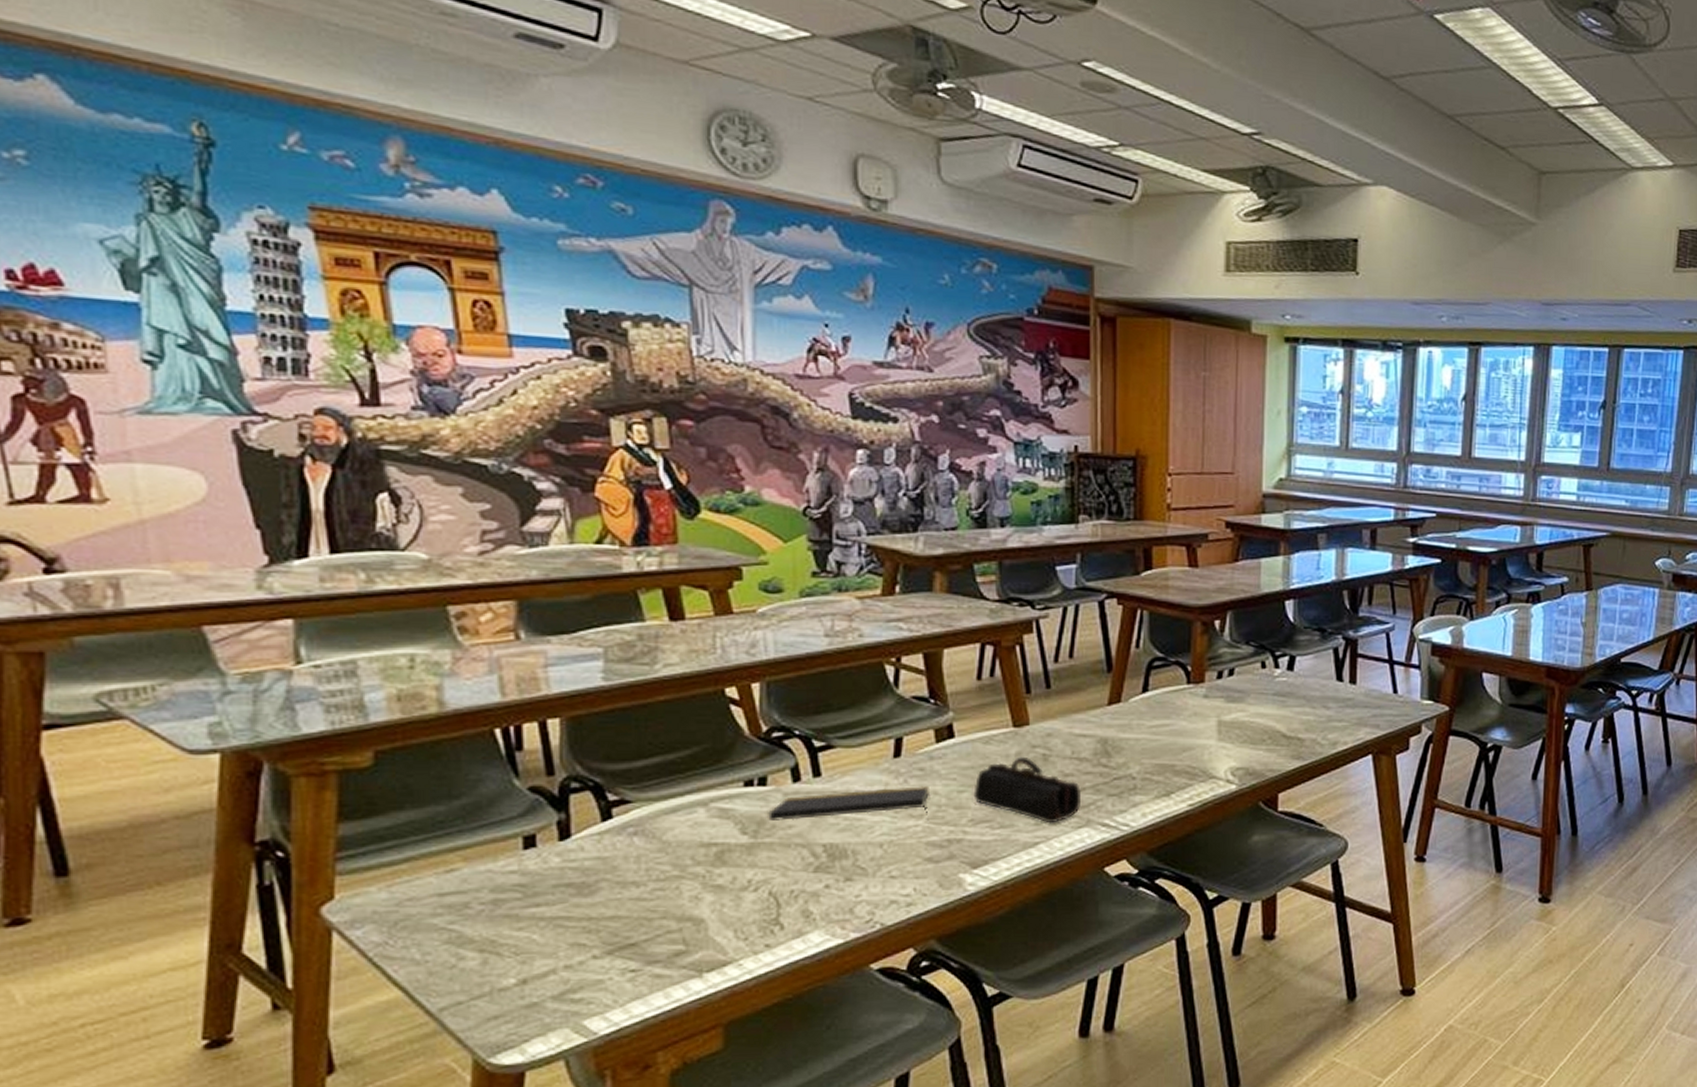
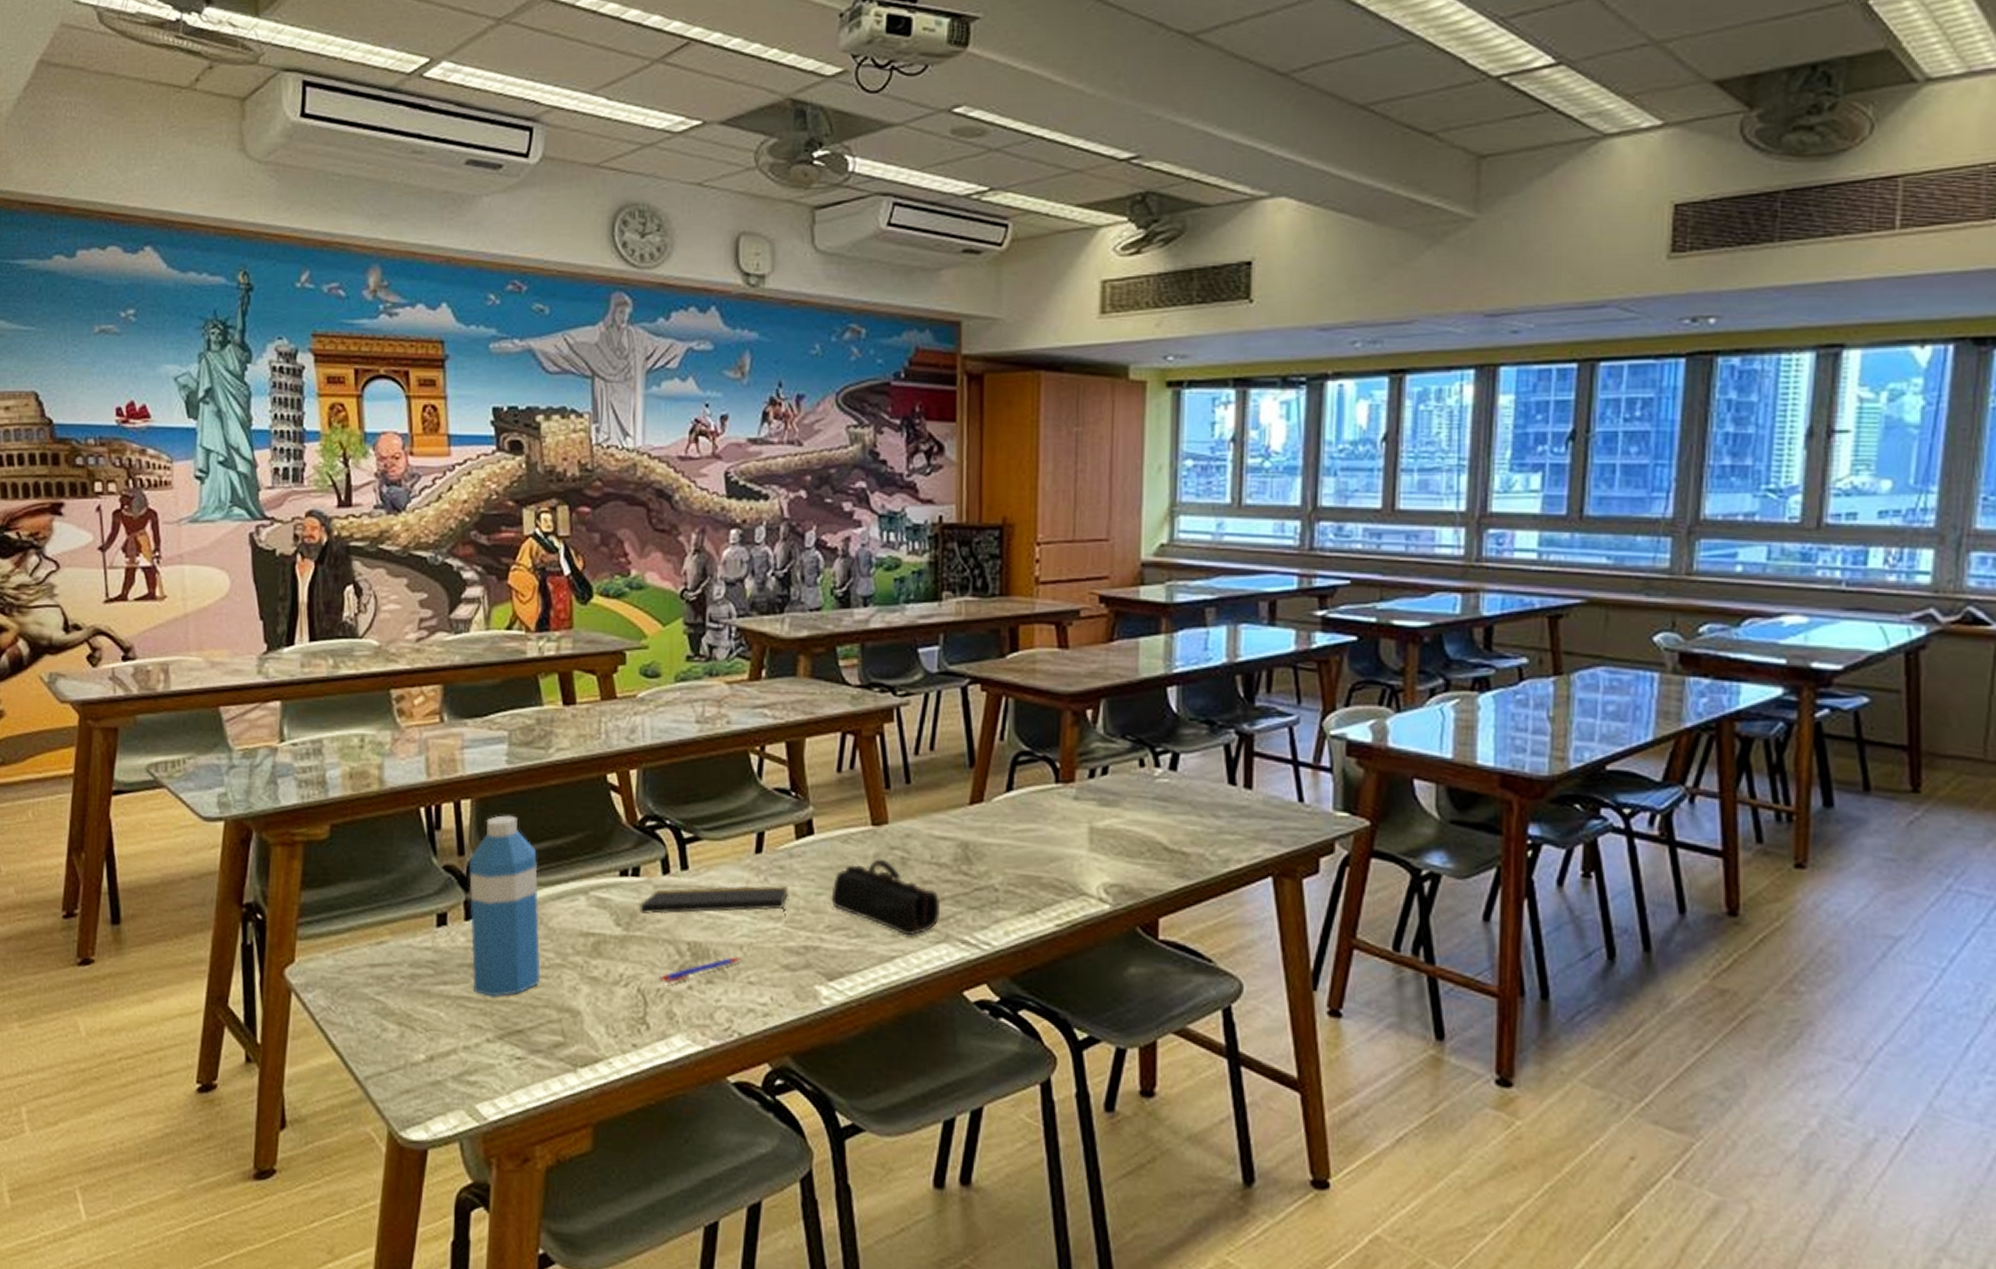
water bottle: none [561,732,655,914] -> present [469,815,541,997]
pen: none [791,853,881,884] -> present [658,955,741,983]

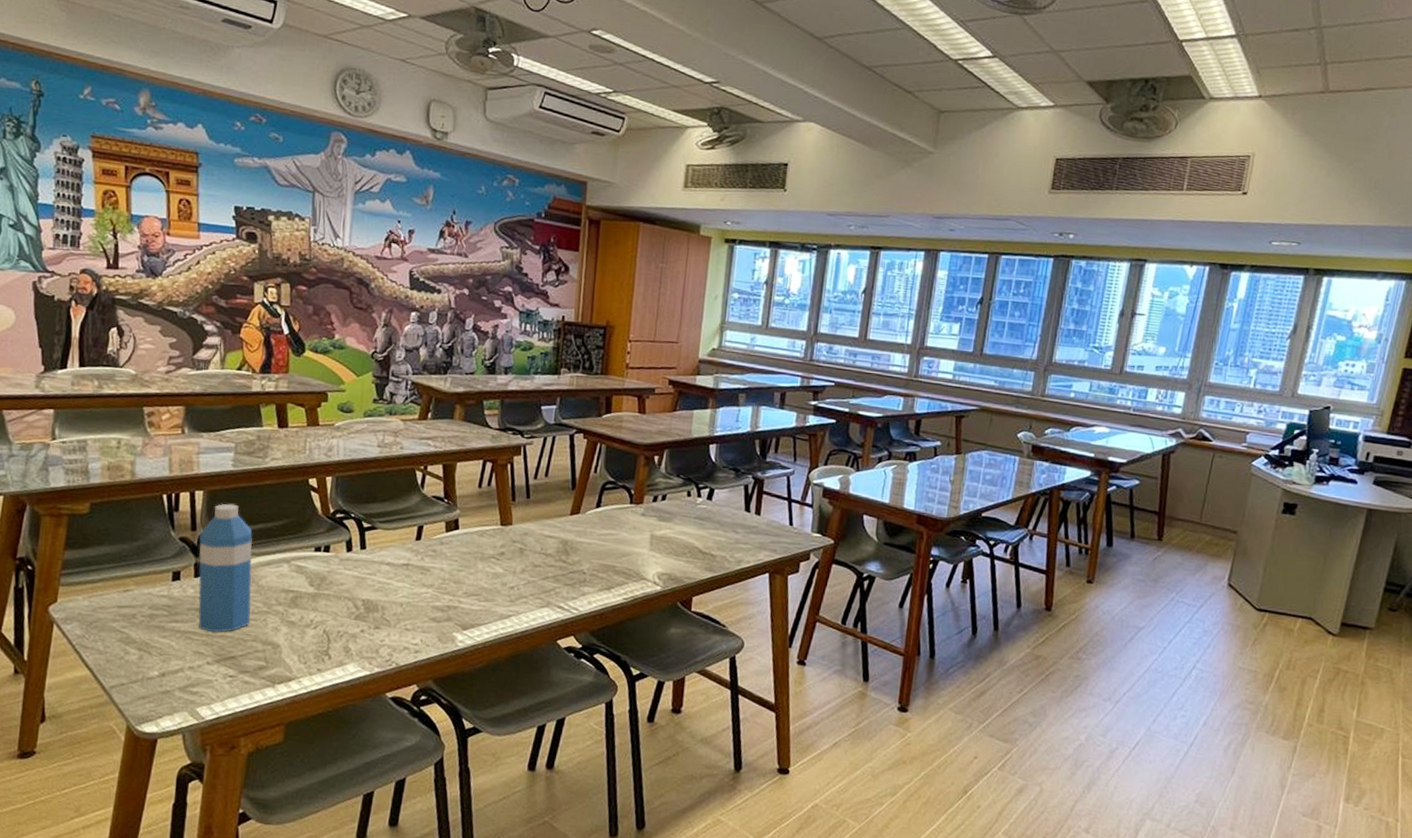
notepad: present [640,885,790,925] -> none [328,562,439,590]
pen: present [658,955,741,983] -> none [339,610,401,628]
pencil case: present [831,858,940,936] -> none [468,548,545,602]

